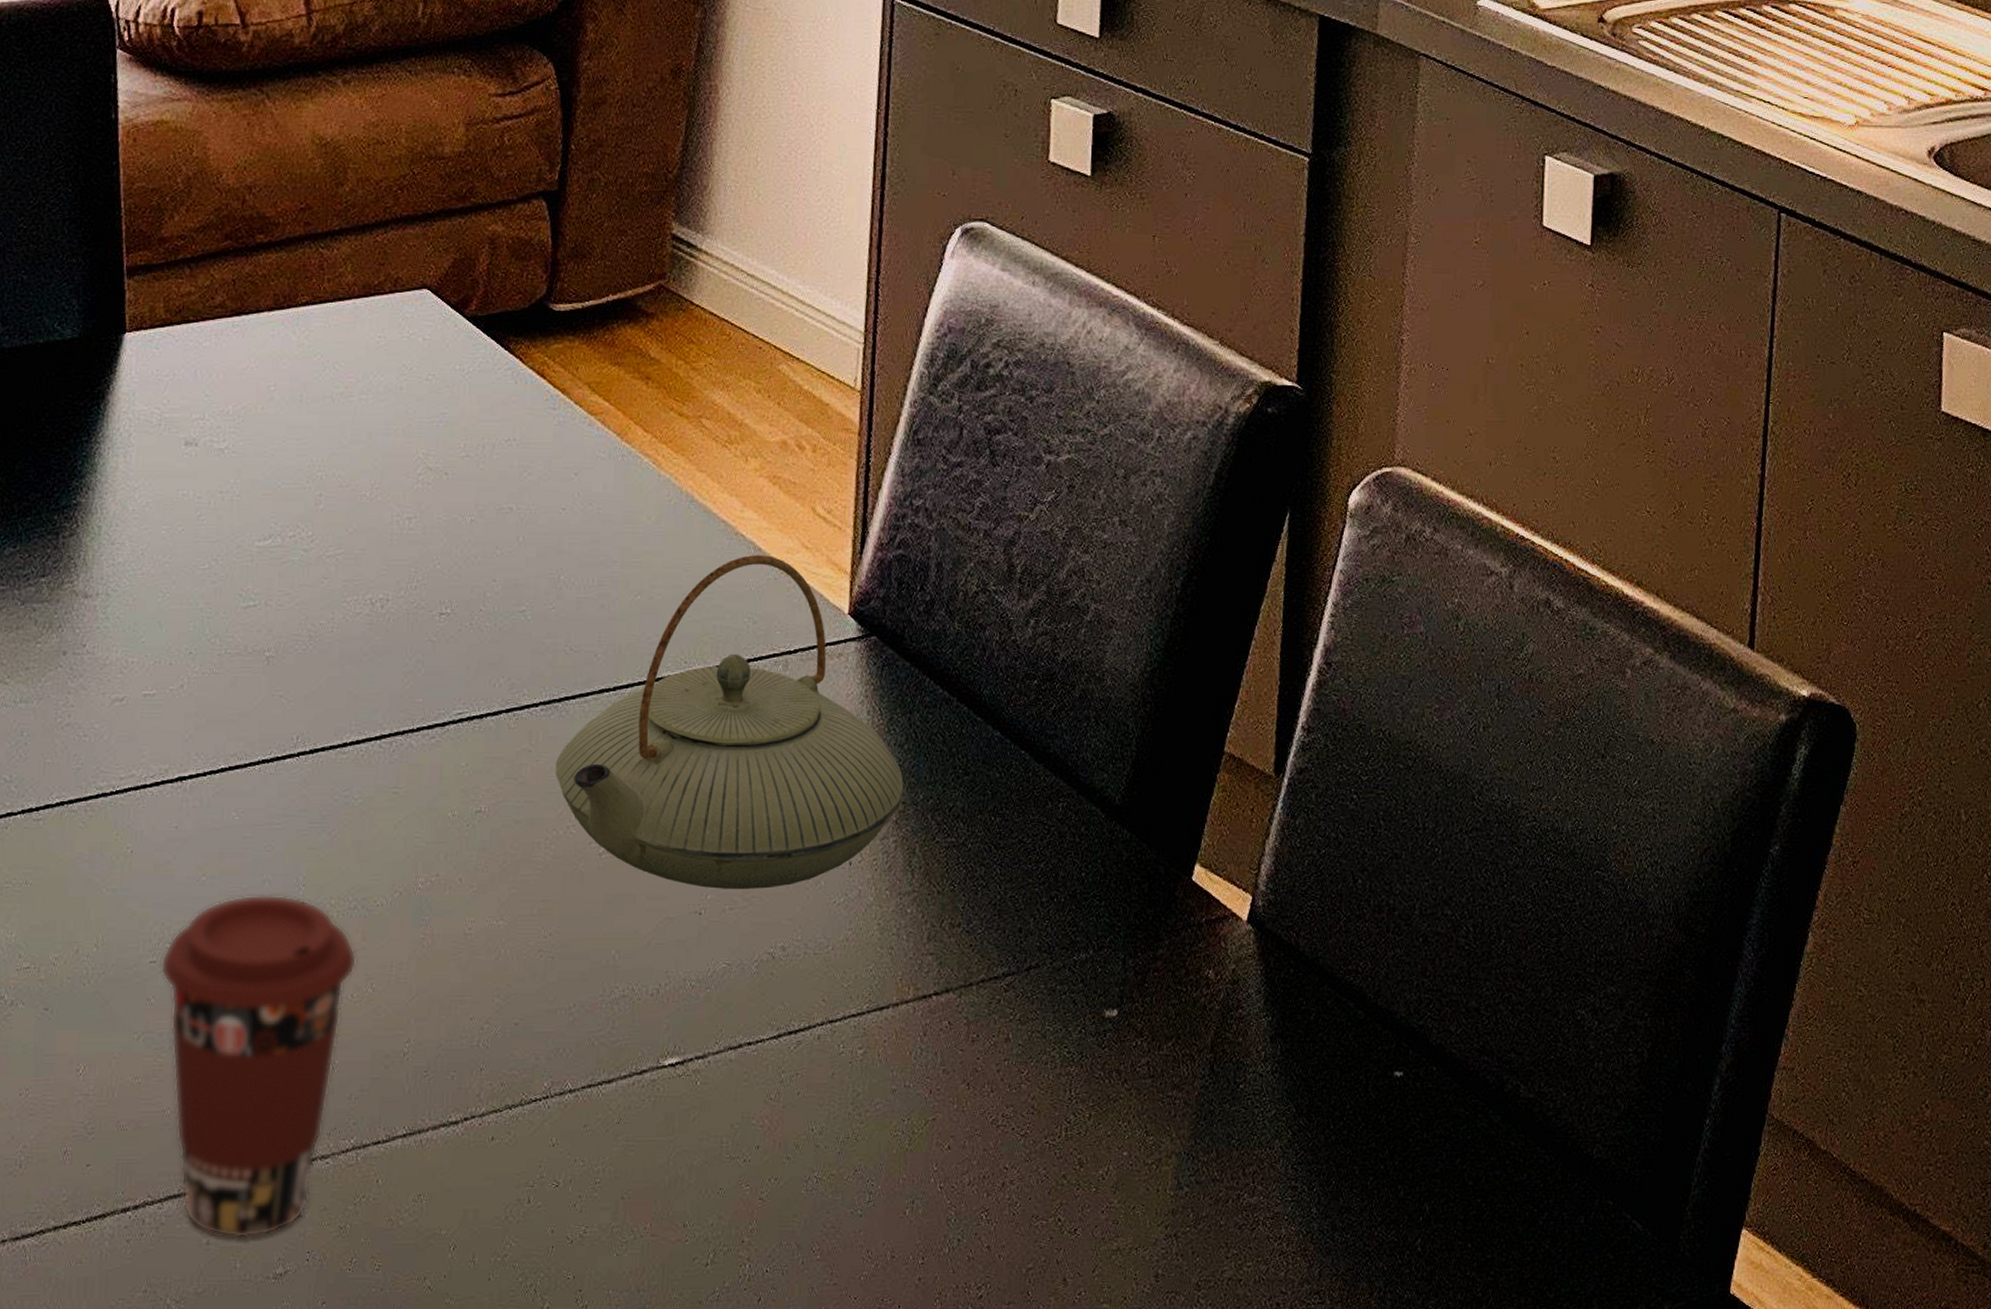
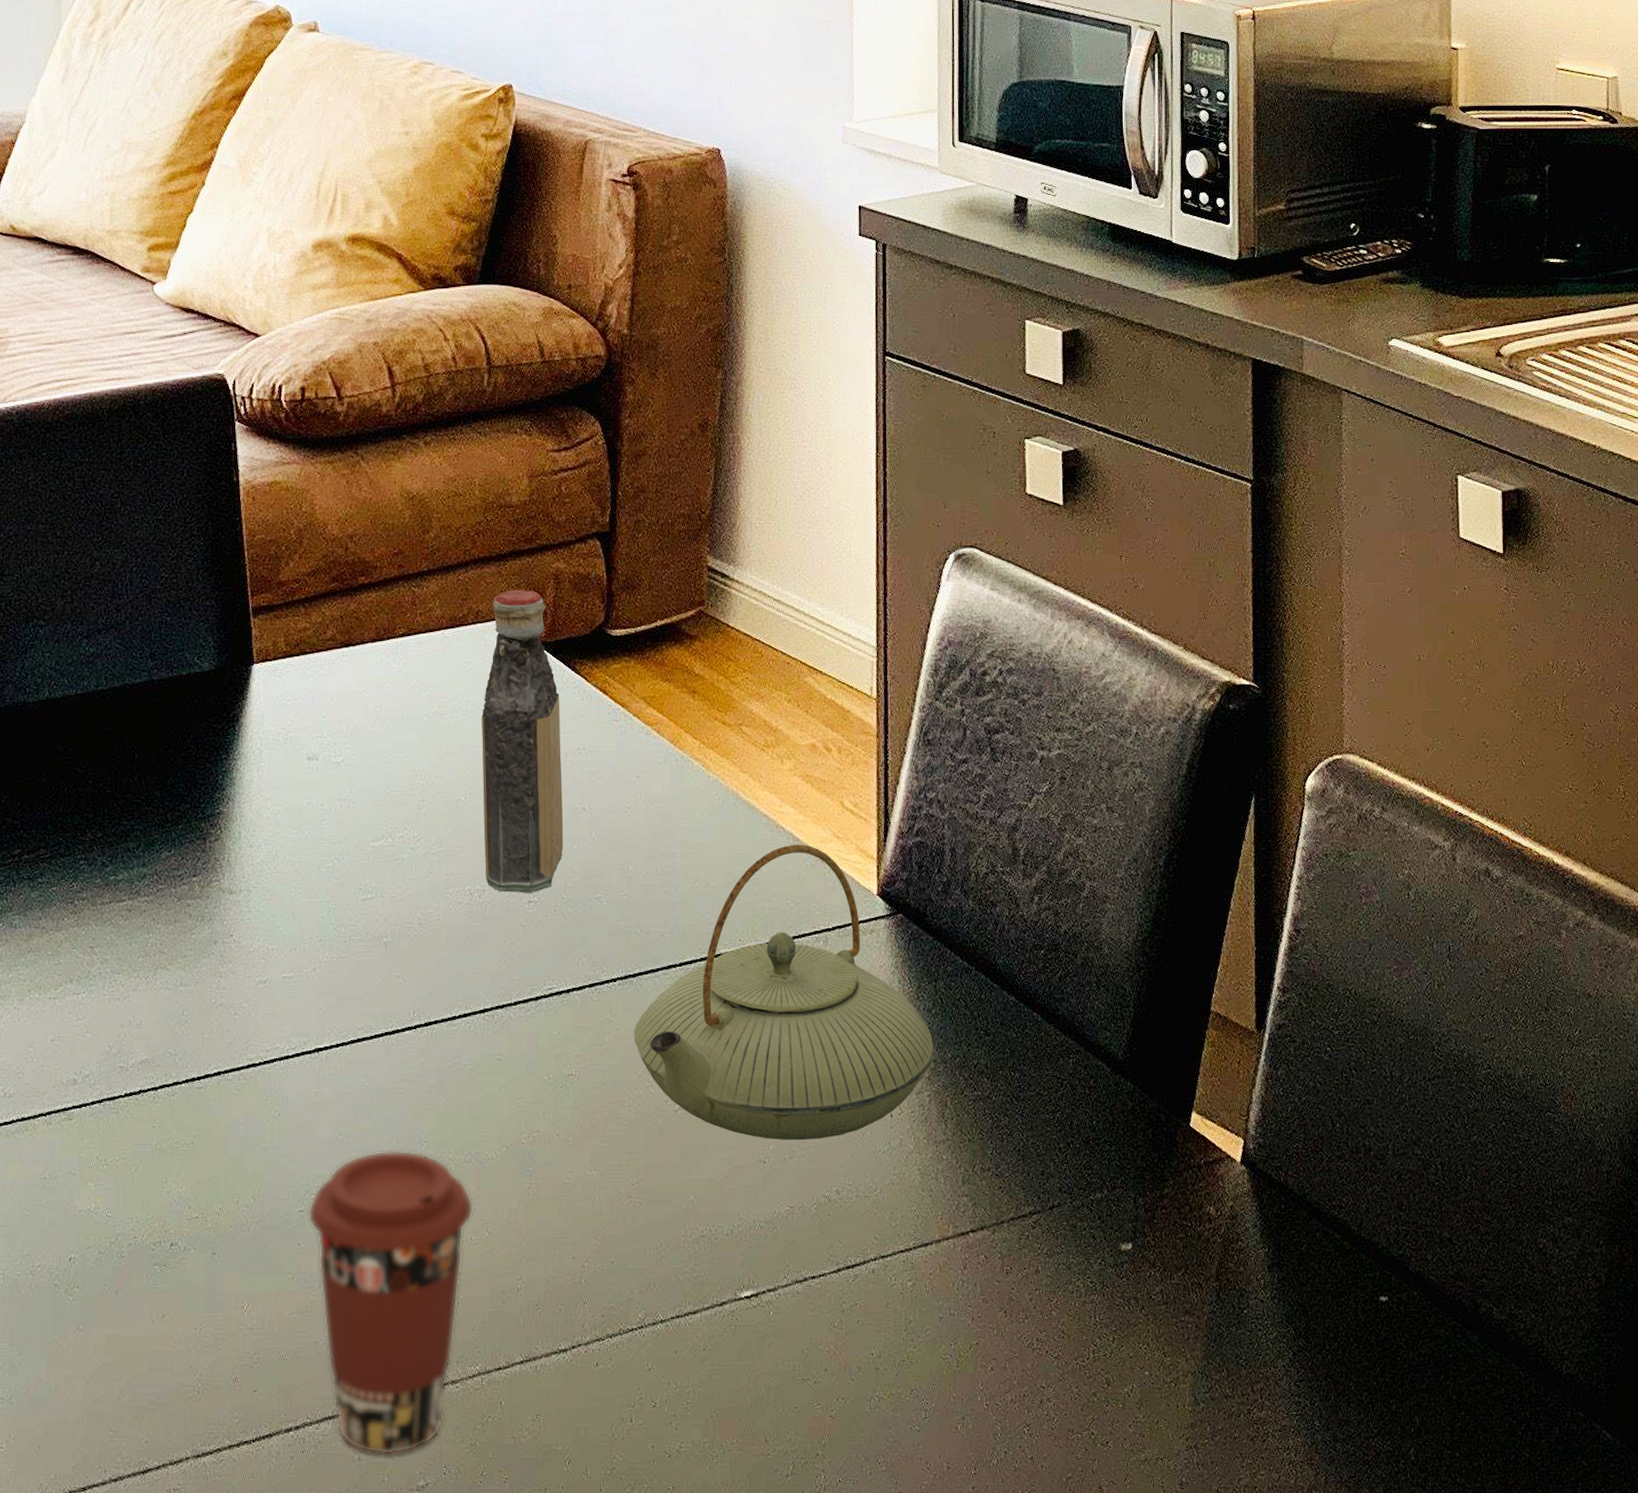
bottle: none [390,254,489,604] -> present [482,589,564,893]

